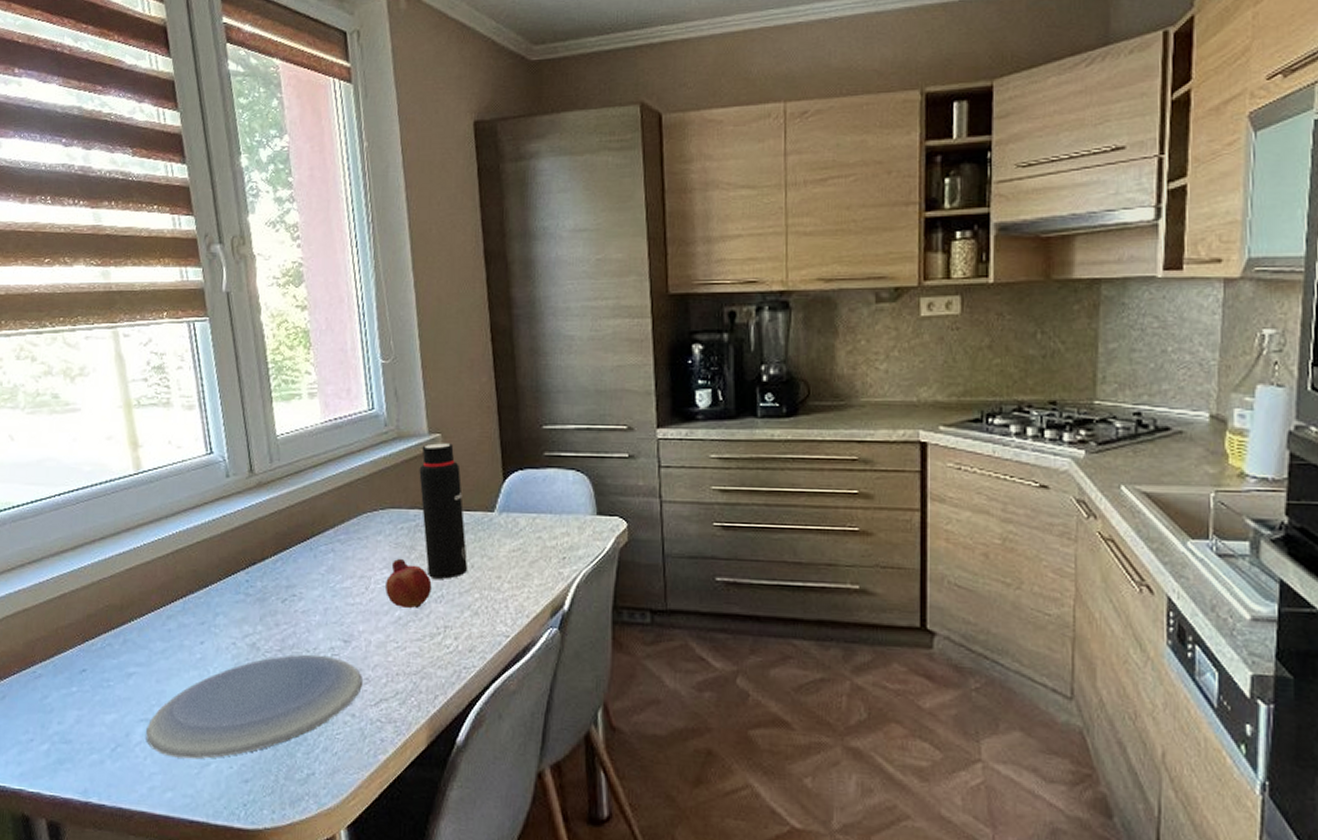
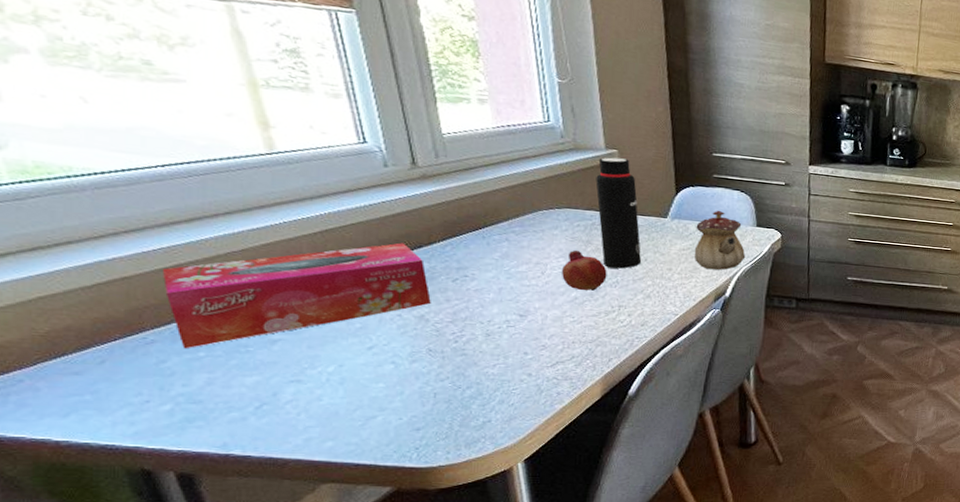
tissue box: none [51,560,262,684] -> present [162,242,431,349]
plate: present [146,654,362,760] -> none [298,325,539,413]
teapot: none [525,497,586,576] -> present [694,210,746,270]

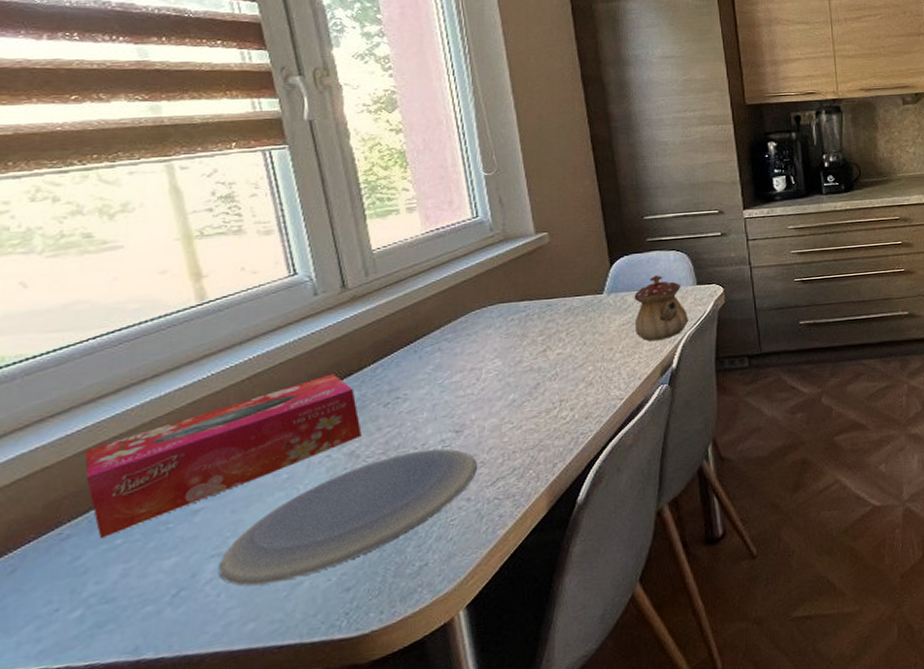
plate: none [298,325,539,413] -> present [219,448,477,586]
fruit: present [562,250,607,291] -> none [498,346,545,391]
water bottle: present [595,157,641,269] -> none [527,240,579,360]

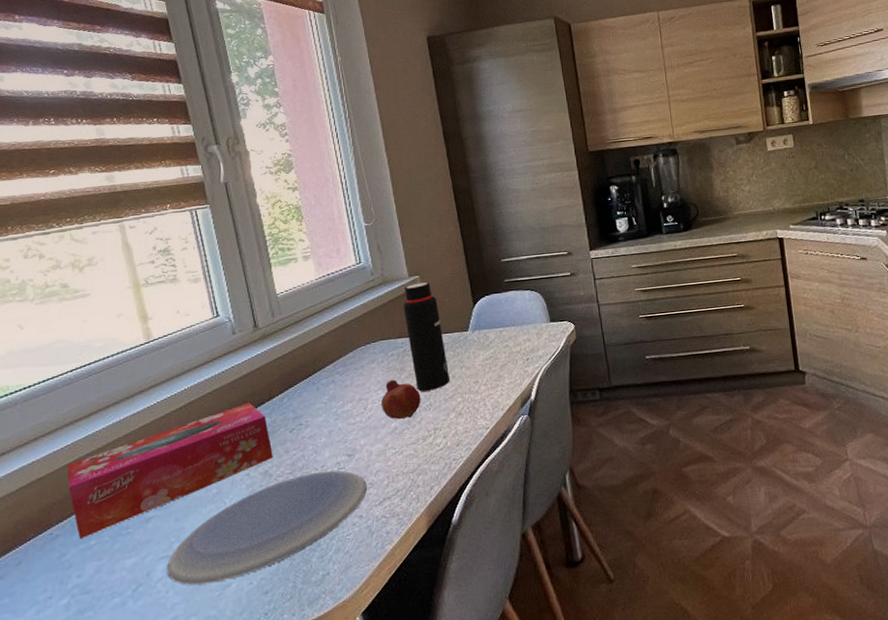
fruit: none [498,346,545,391] -> present [382,379,421,419]
water bottle: none [527,240,579,360] -> present [403,282,449,392]
teapot: present [634,275,689,342] -> none [495,313,545,375]

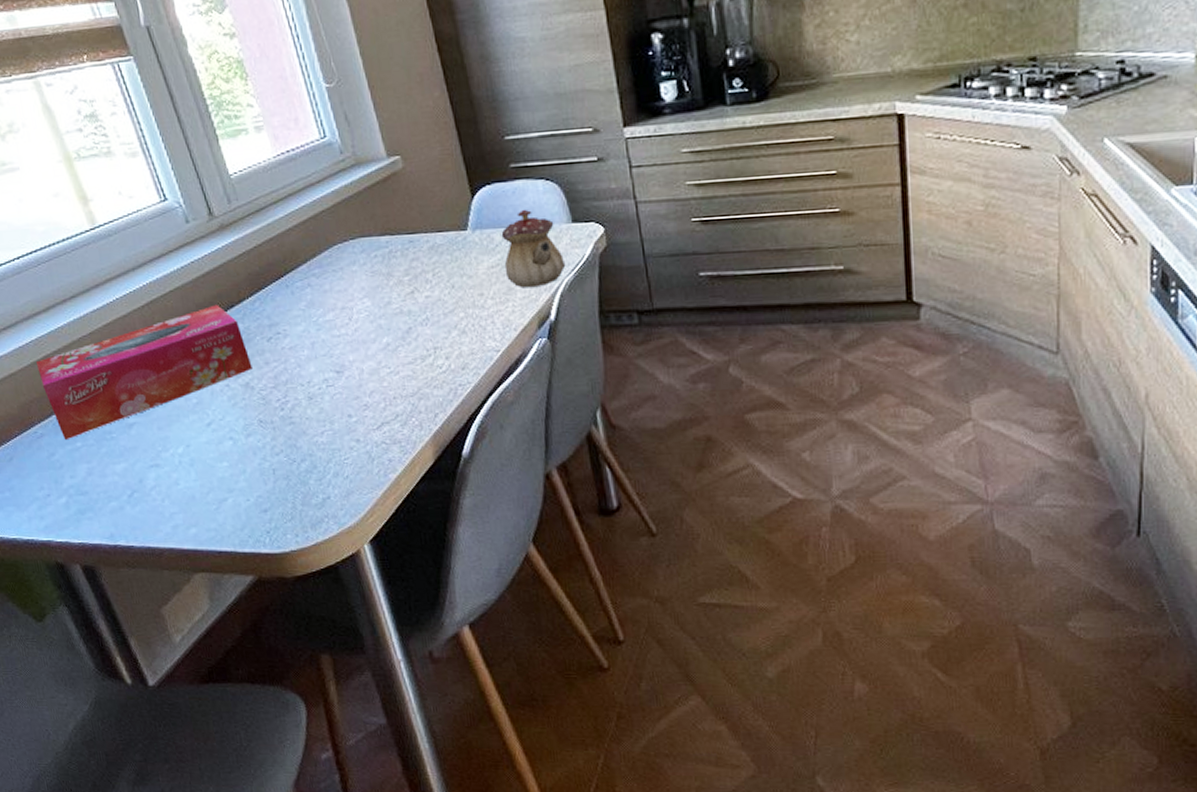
plate: present [167,470,367,586] -> none [158,387,362,497]
fruit: present [382,379,421,419] -> none [368,286,416,334]
water bottle: present [403,282,449,392] -> none [382,165,448,303]
teapot: none [495,313,545,375] -> present [501,209,566,288]

